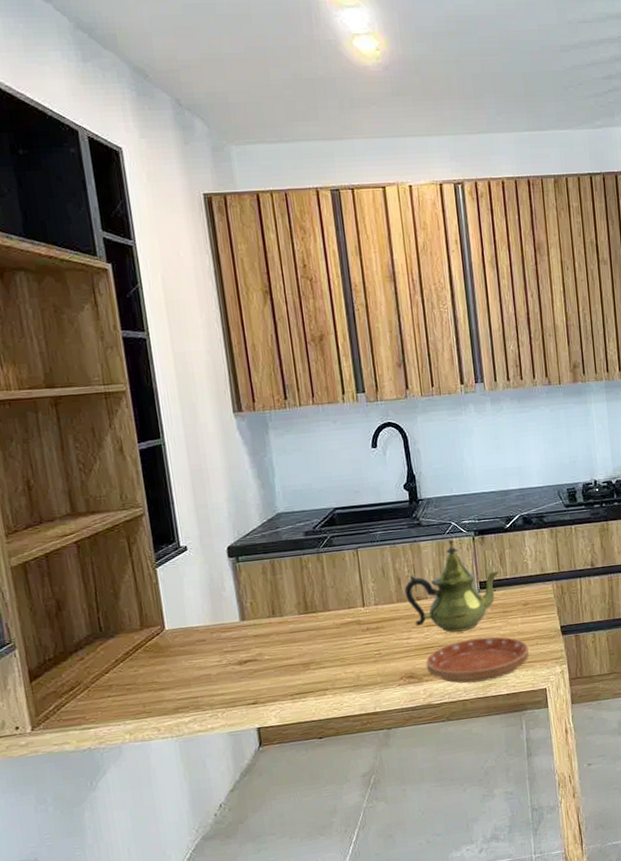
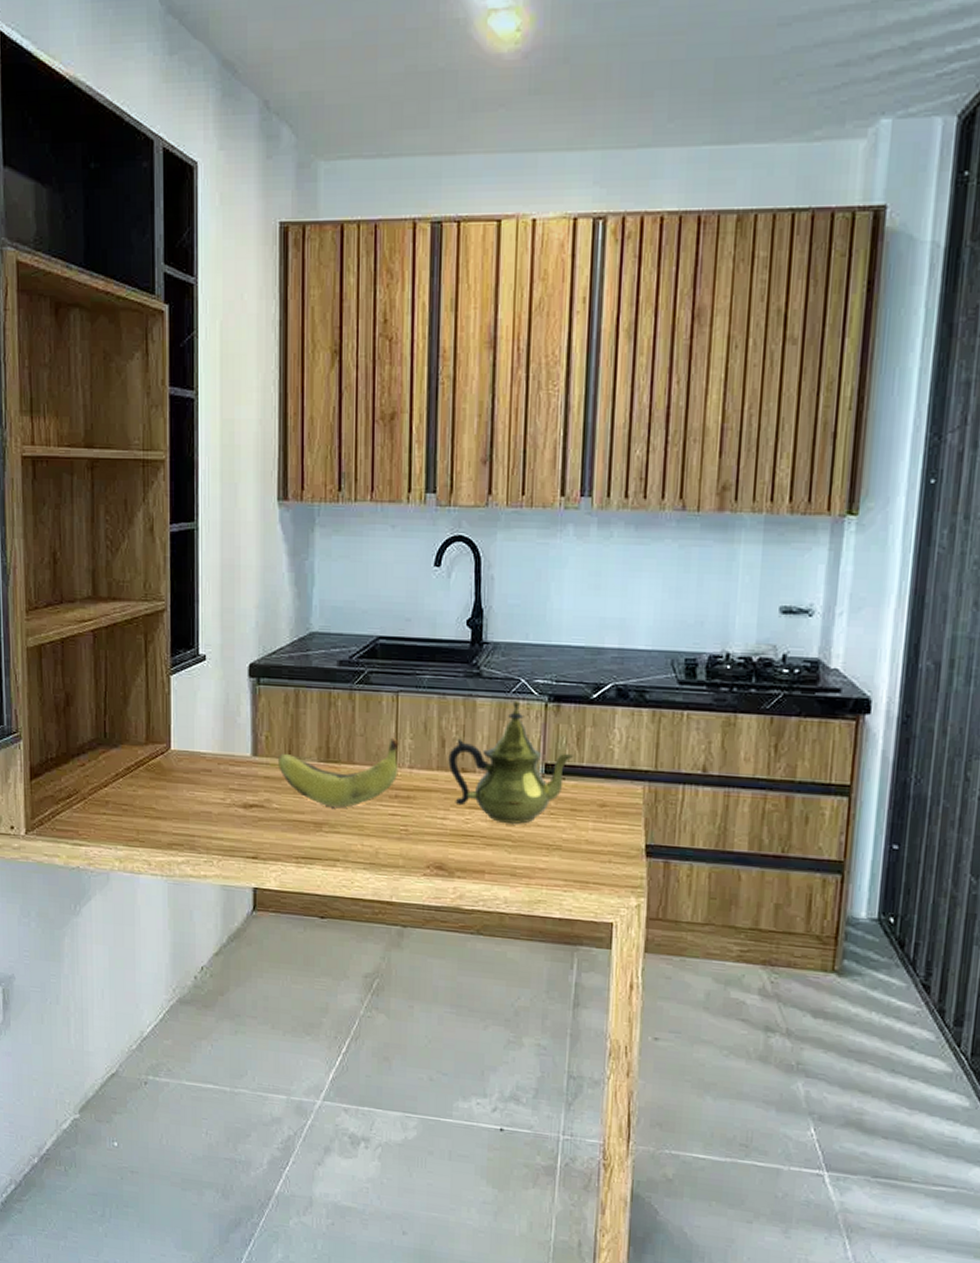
banana: none [263,584,367,649] -> present [277,737,399,808]
saucer: present [426,636,529,683] -> none [462,835,597,895]

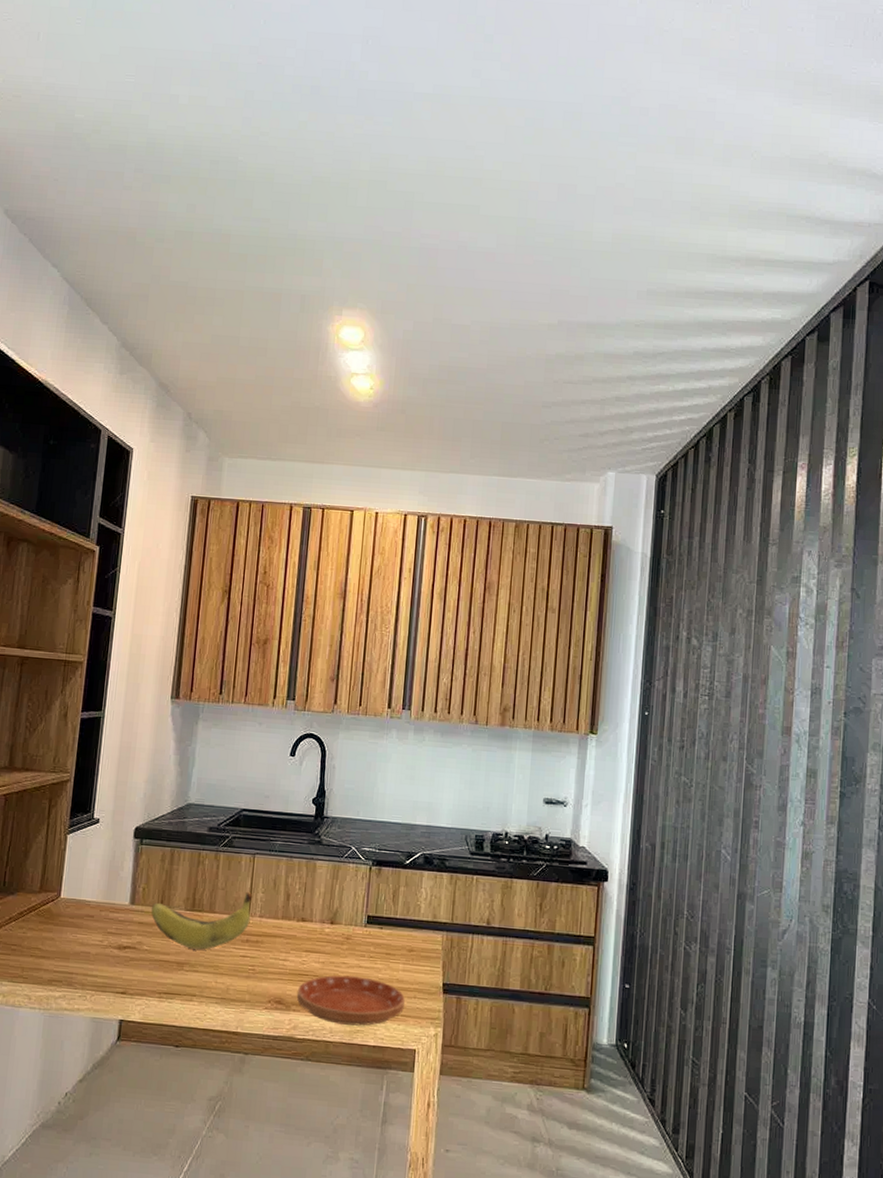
teapot: present [448,701,574,824] -> none [291,864,391,965]
saucer: none [462,835,597,895] -> present [297,975,405,1026]

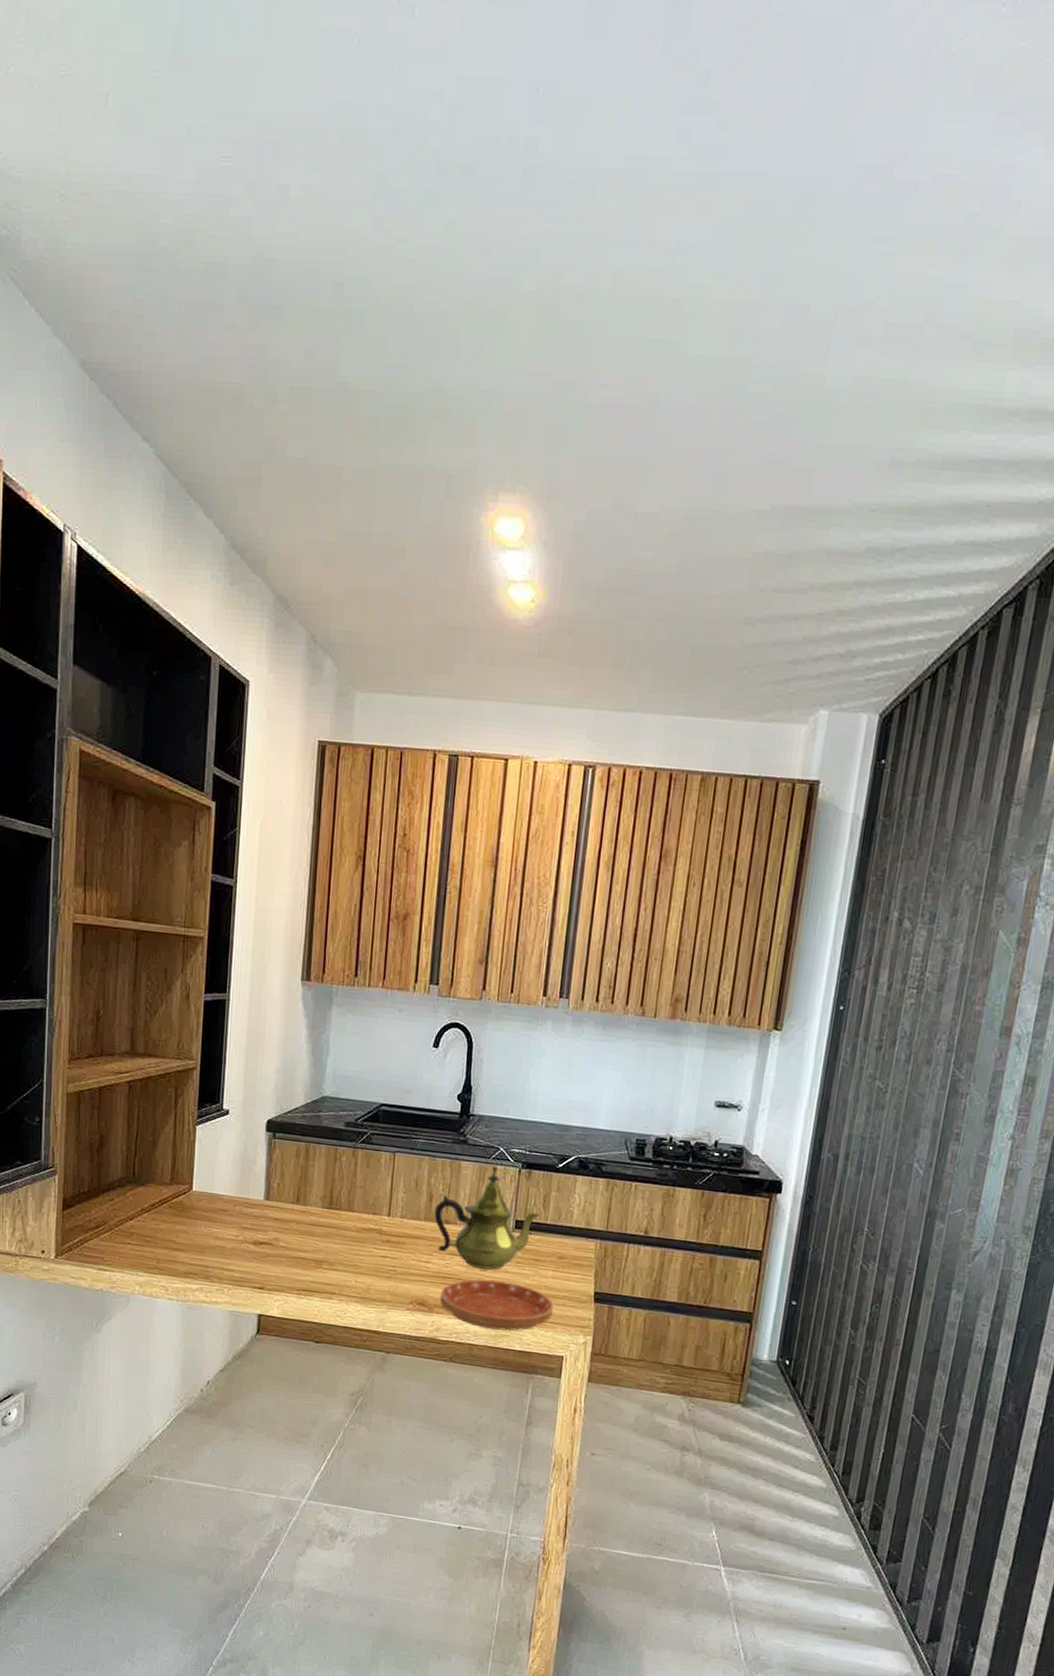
banana: present [151,891,253,950] -> none [286,1190,393,1249]
teapot: none [291,864,391,965] -> present [434,1166,541,1270]

